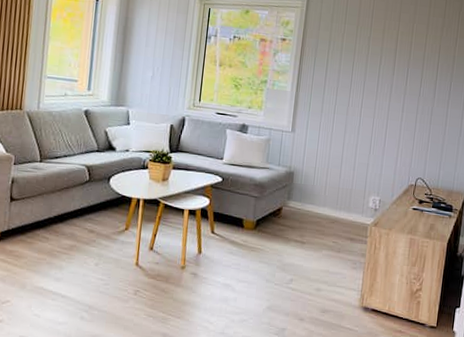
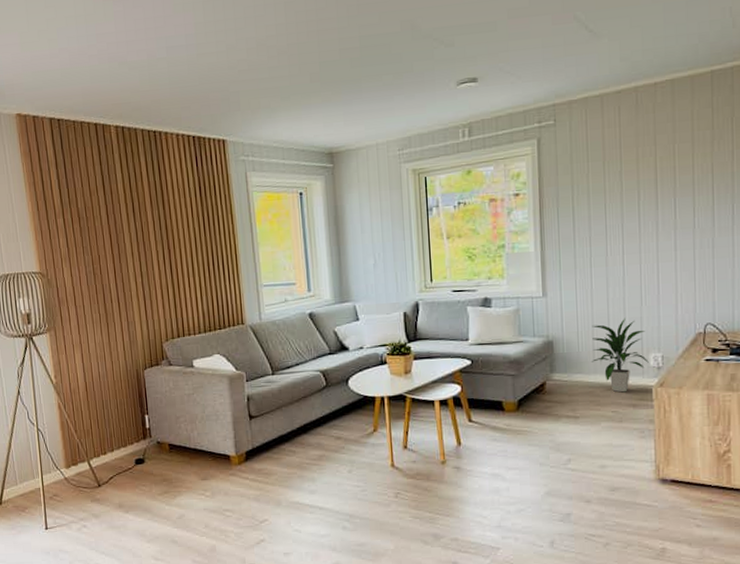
indoor plant: none [323,162,369,227] -> present [592,318,650,393]

